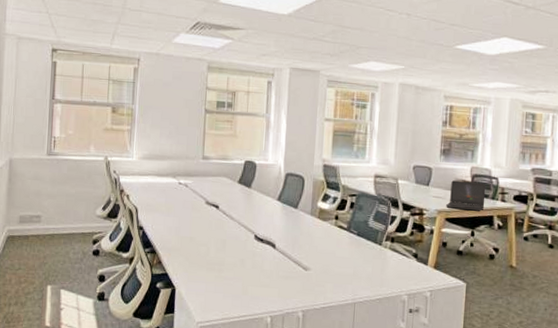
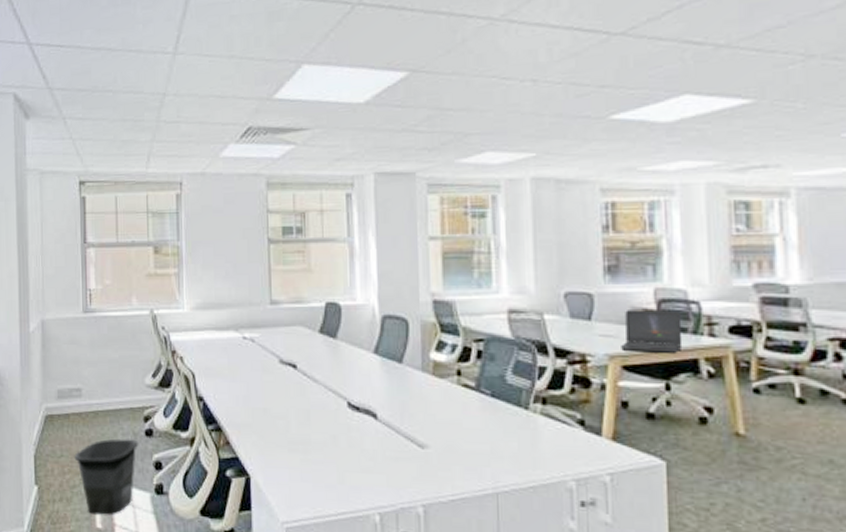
waste bin: none [30,256,87,316] -> present [74,439,139,515]

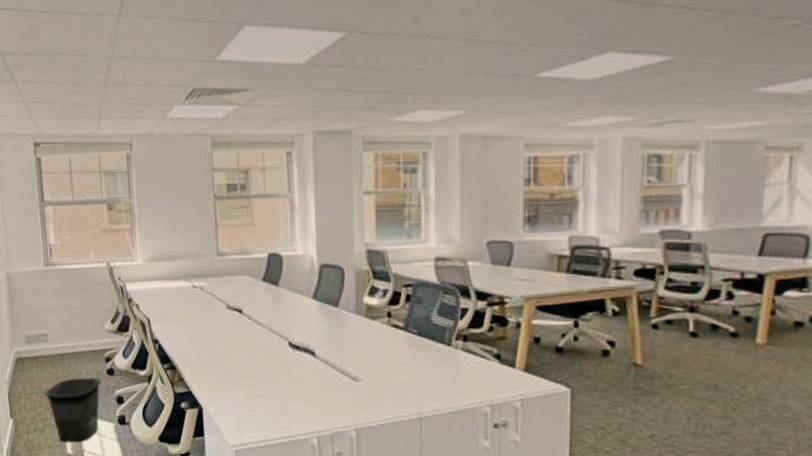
laptop computer: present [621,310,683,355] -> none [536,256,593,296]

